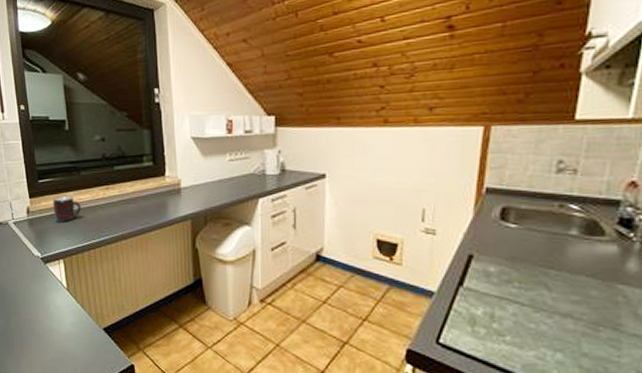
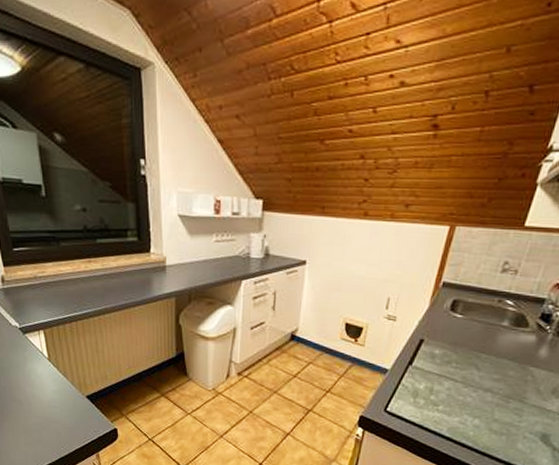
mug: present [53,196,82,222] -> none [30,267,62,294]

